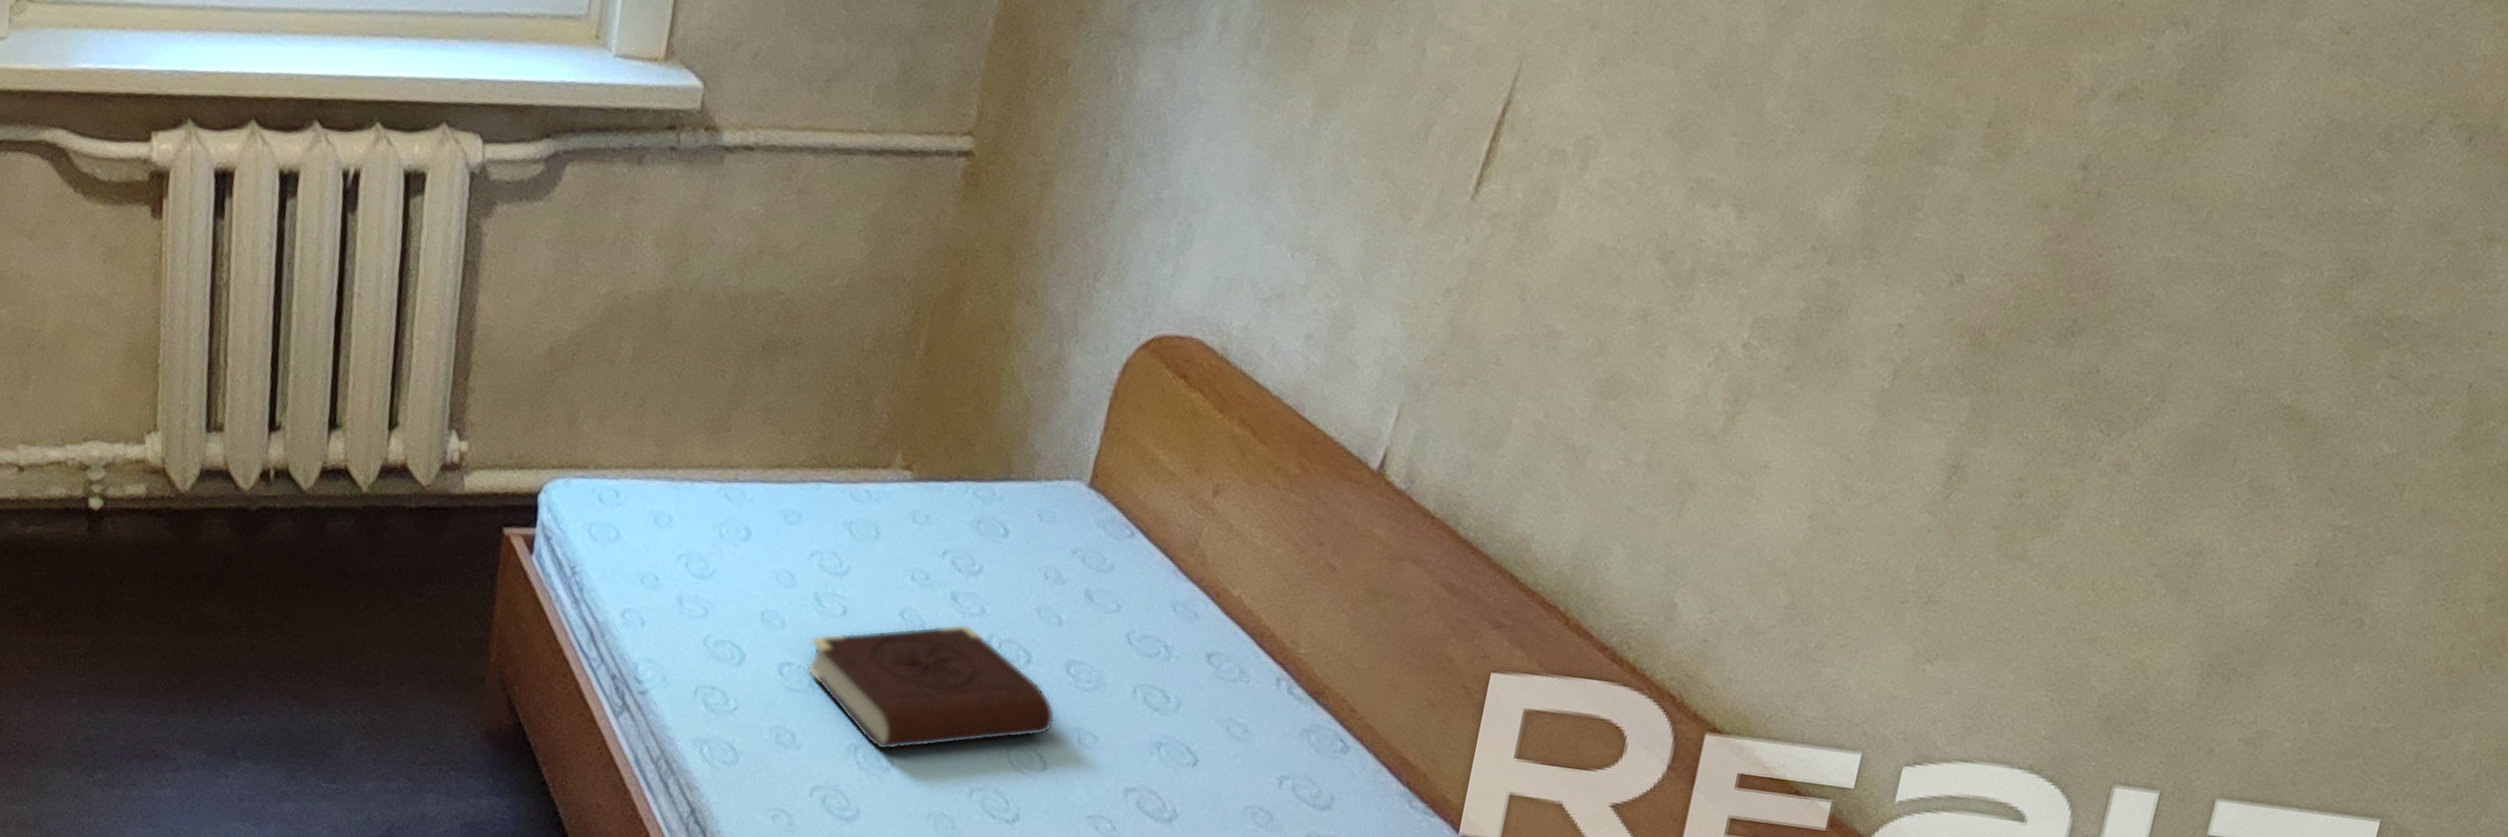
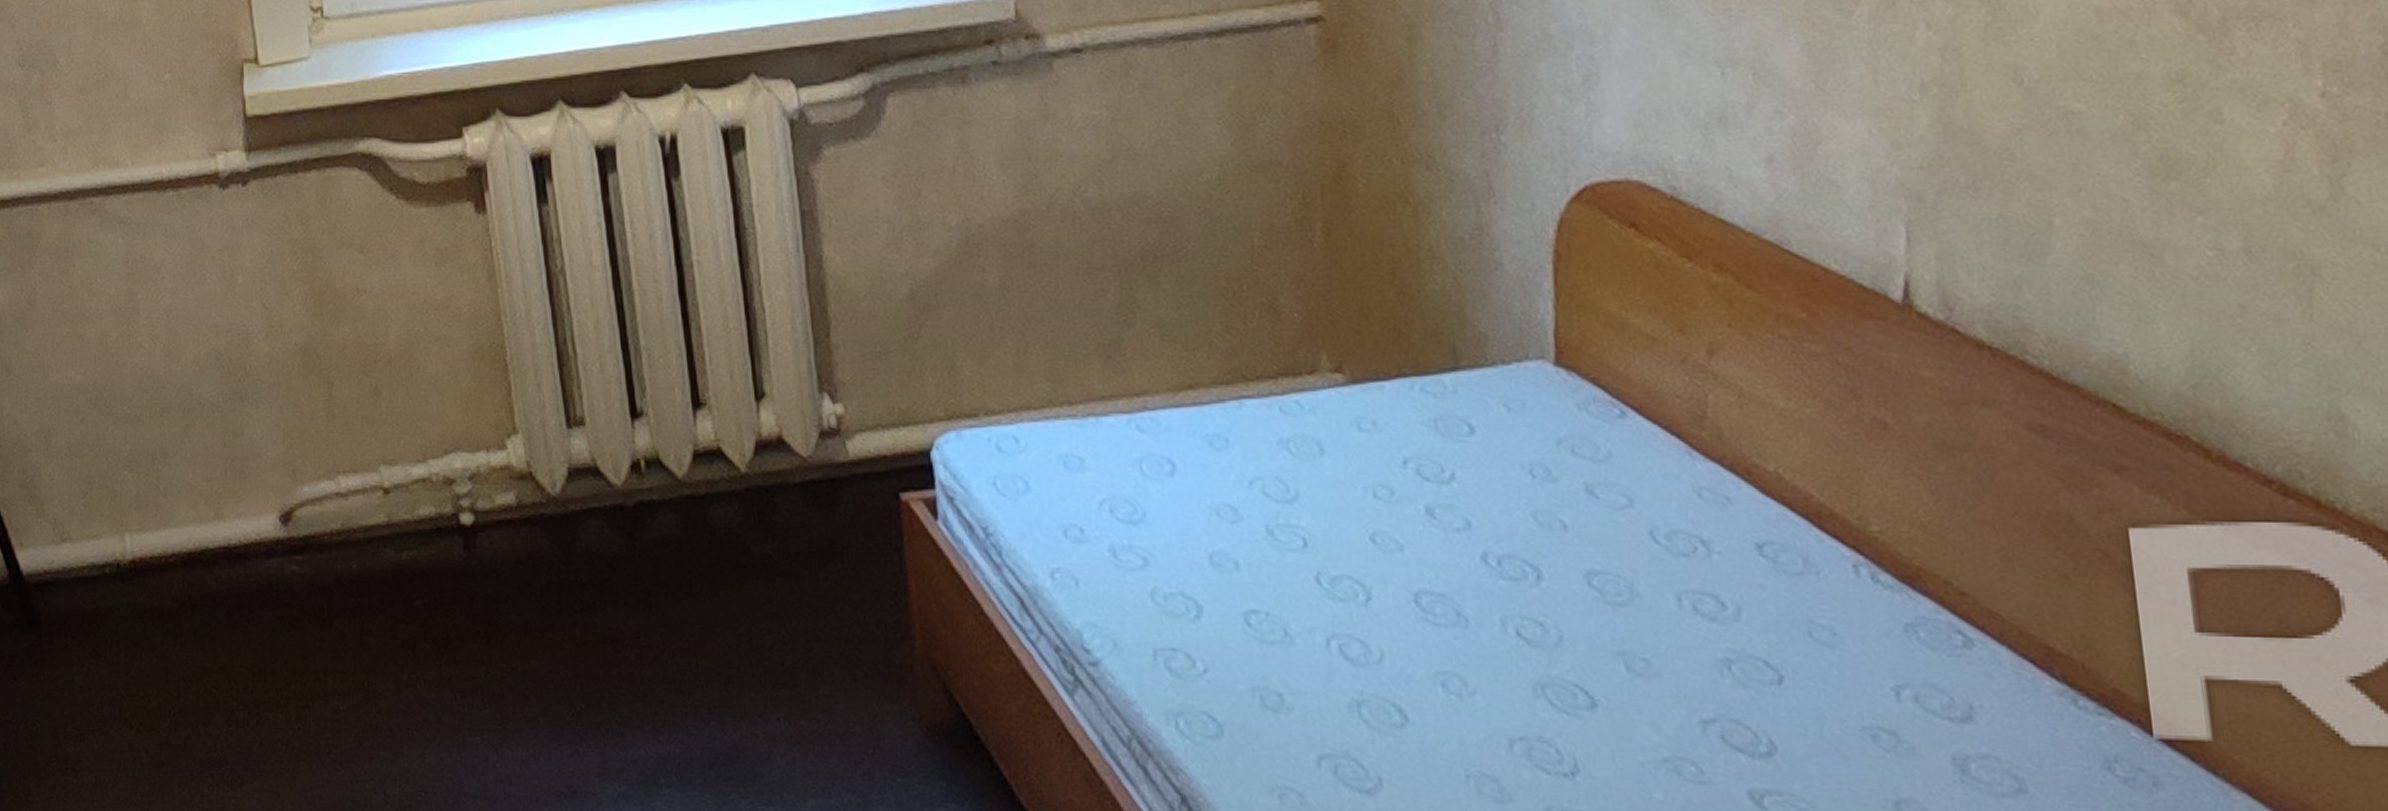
book: present [806,623,1056,751] -> none [1273,541,1591,703]

